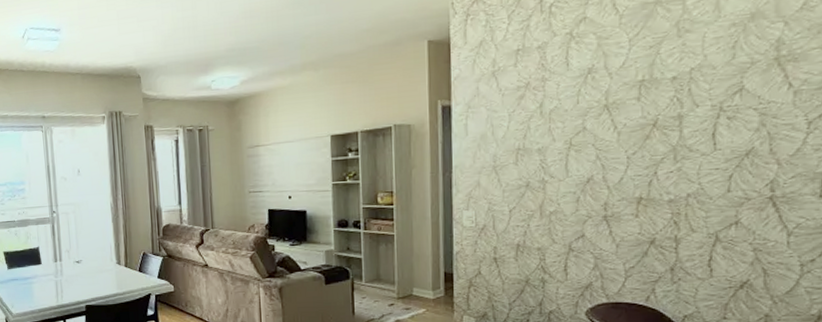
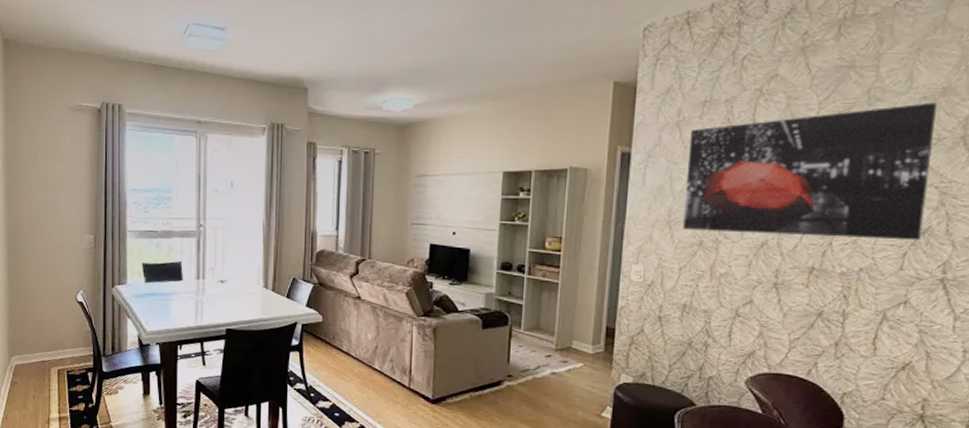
wall art: none [506,28,746,174] -> present [682,102,937,241]

